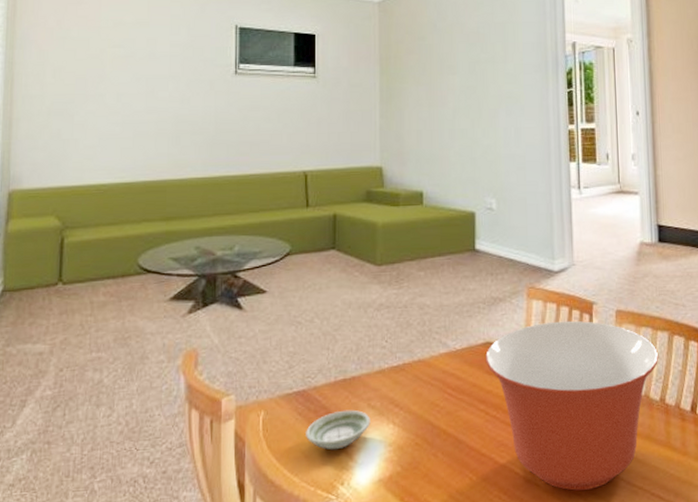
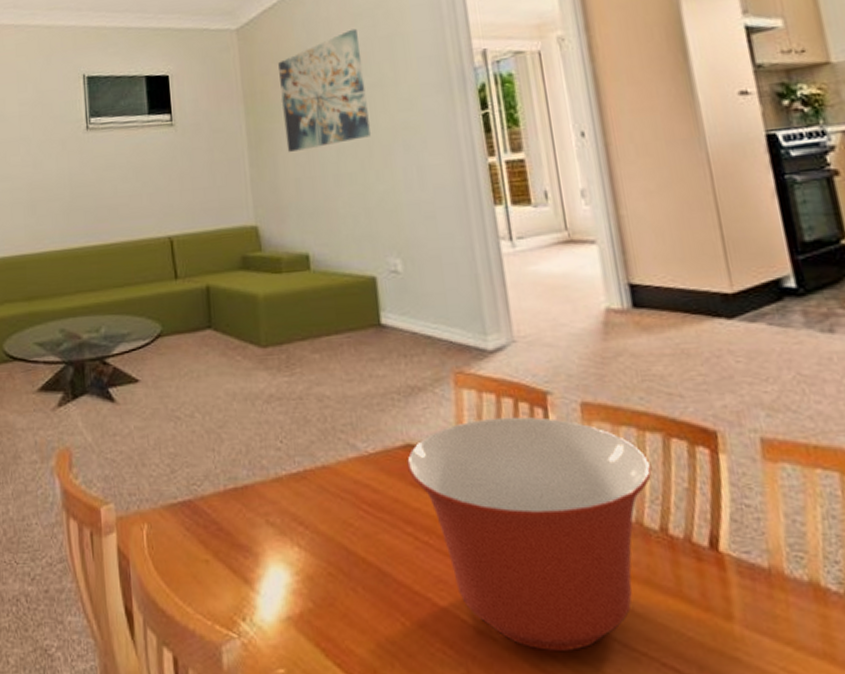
saucer: present [306,409,370,450] -> none [196,526,271,576]
wall art: none [412,14,481,108] -> present [278,28,371,152]

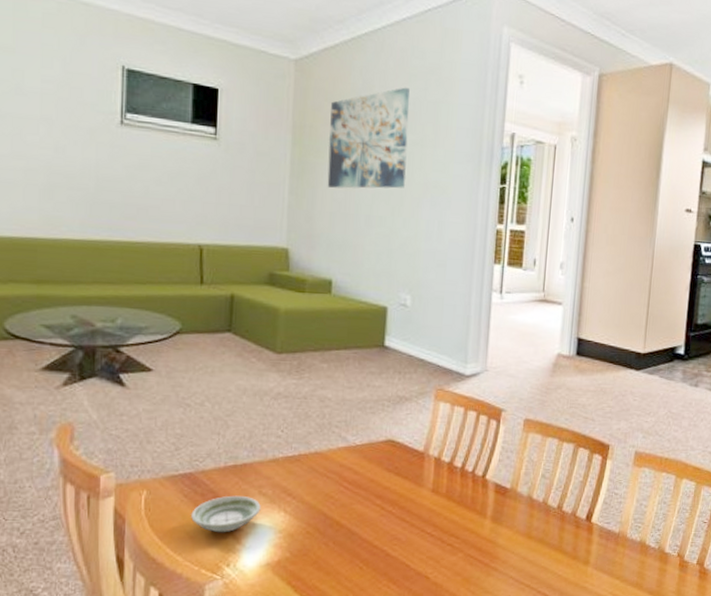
saucer: none [196,526,271,576] -> present [191,495,261,533]
mixing bowl: present [407,416,652,651] -> none [385,425,562,585]

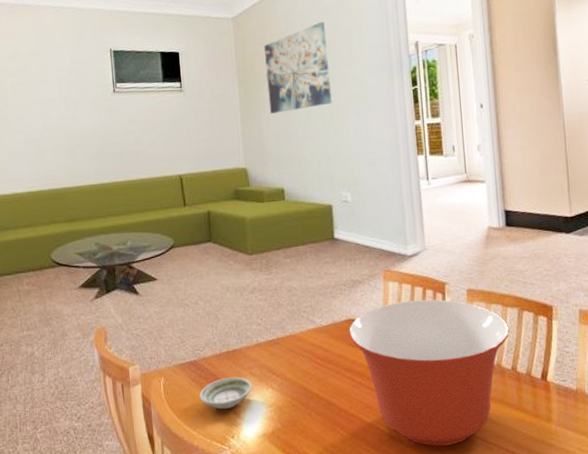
mixing bowl: none [385,425,562,585] -> present [349,299,510,446]

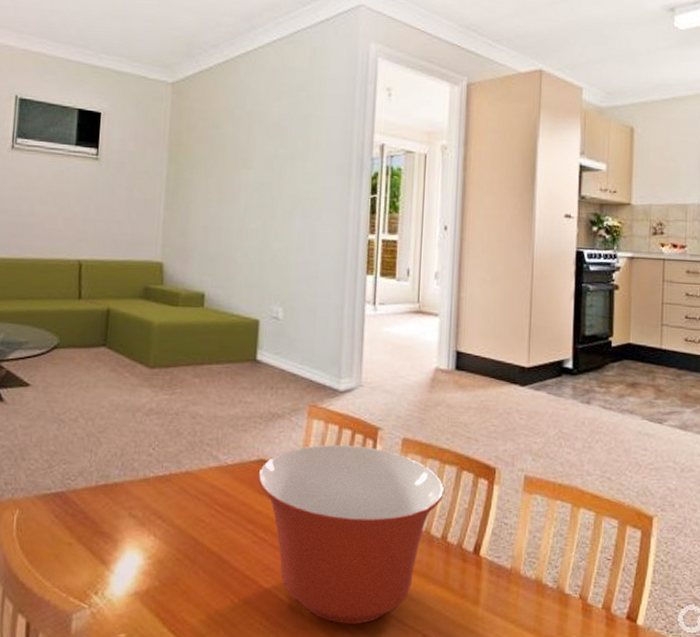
saucer: present [199,377,253,410] -> none [61,517,131,558]
wall art: present [264,21,332,114] -> none [201,104,280,203]

